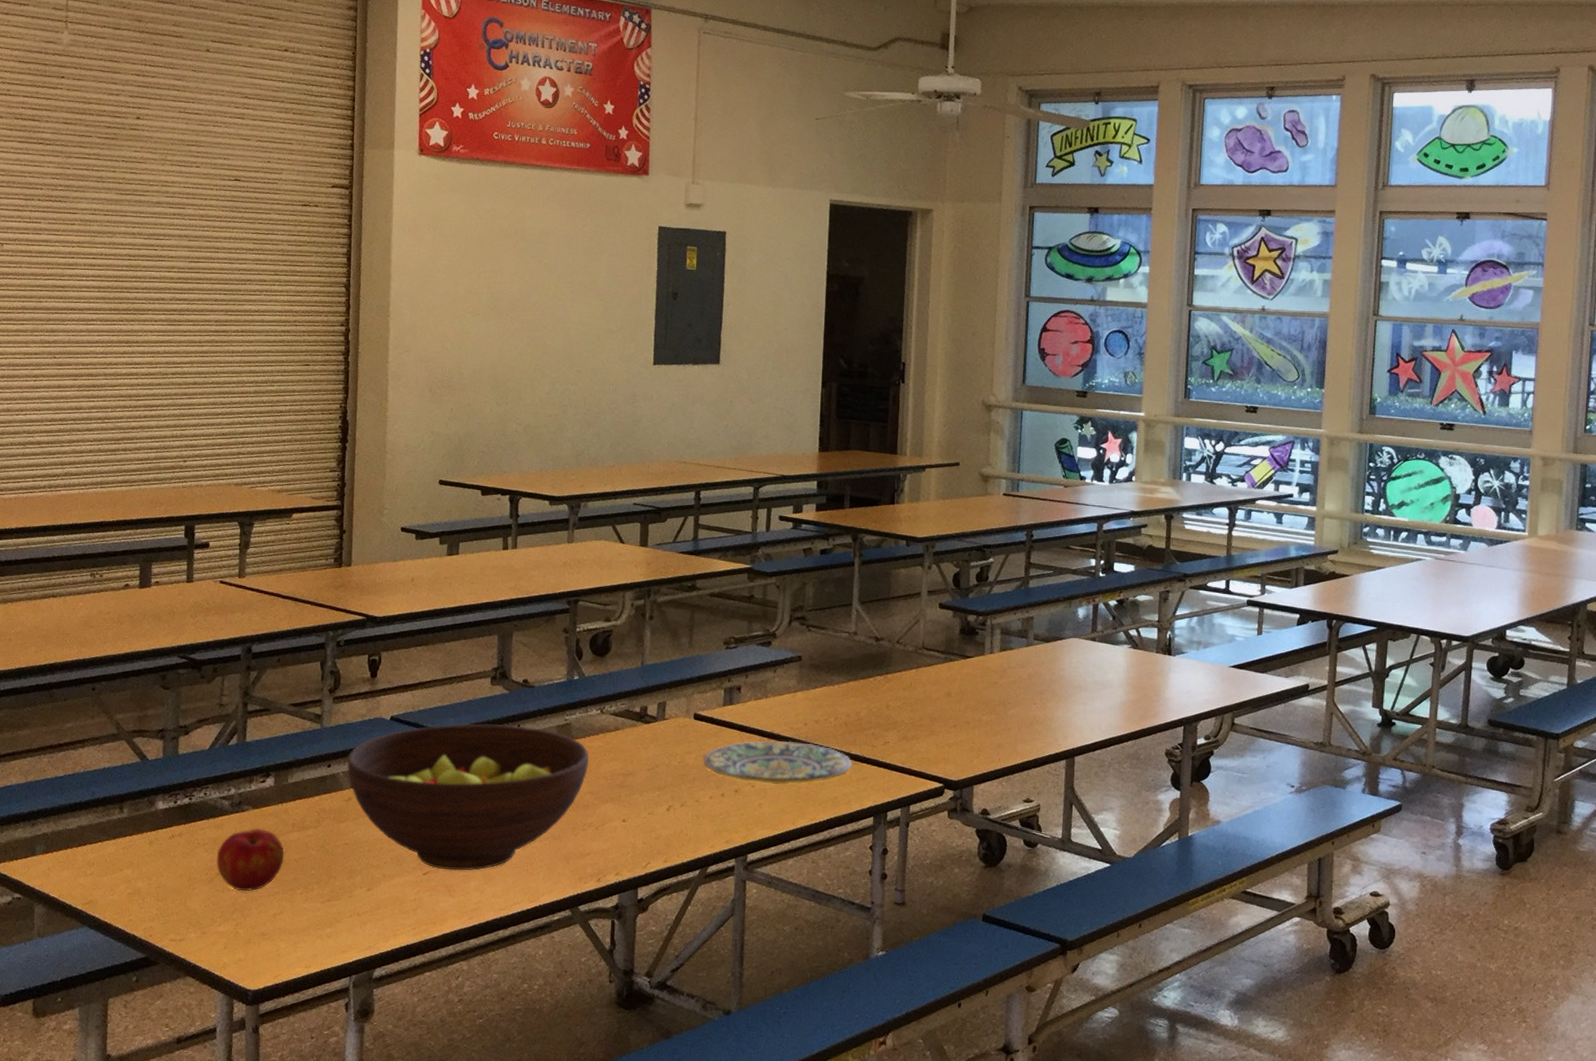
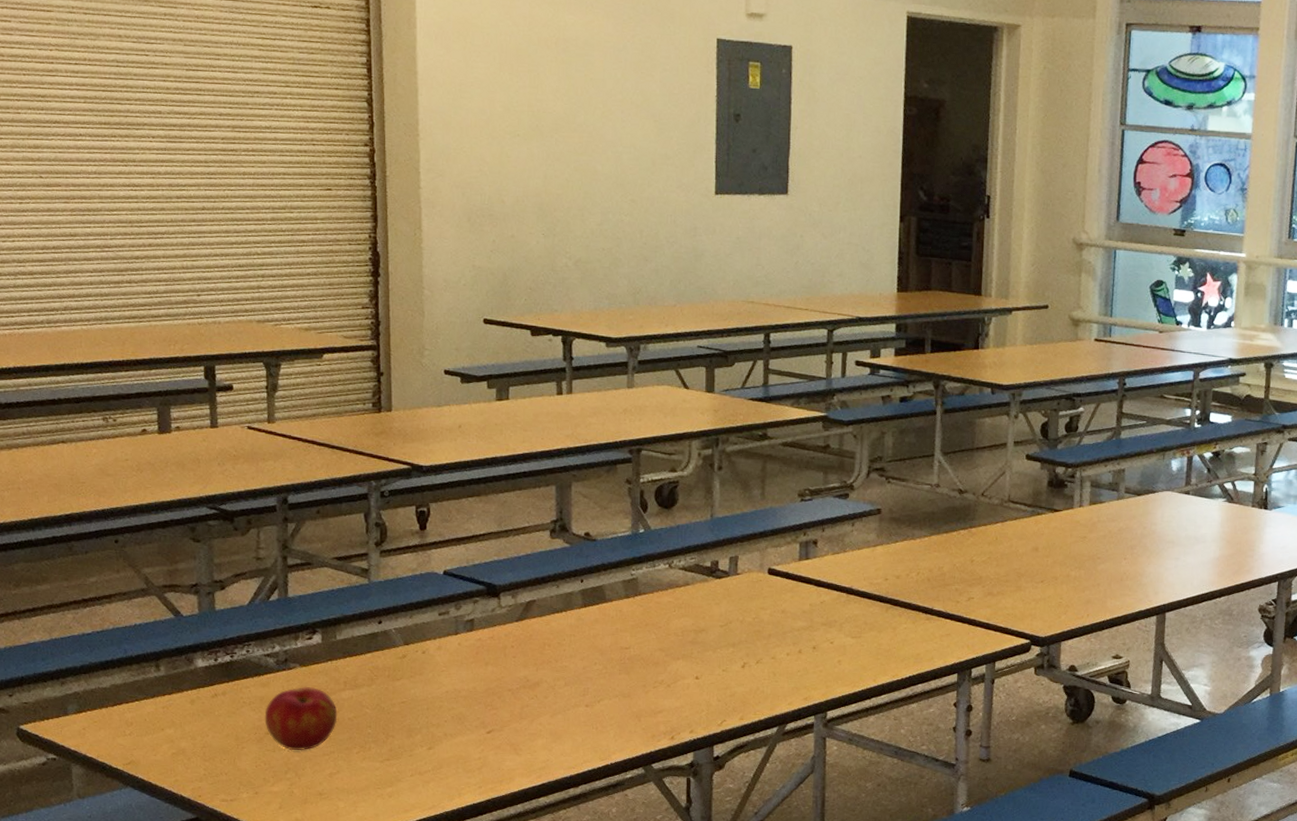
fruit bowl: present [347,723,589,871] -> none [399,578,658,729]
plate: present [702,740,853,784] -> none [778,596,936,641]

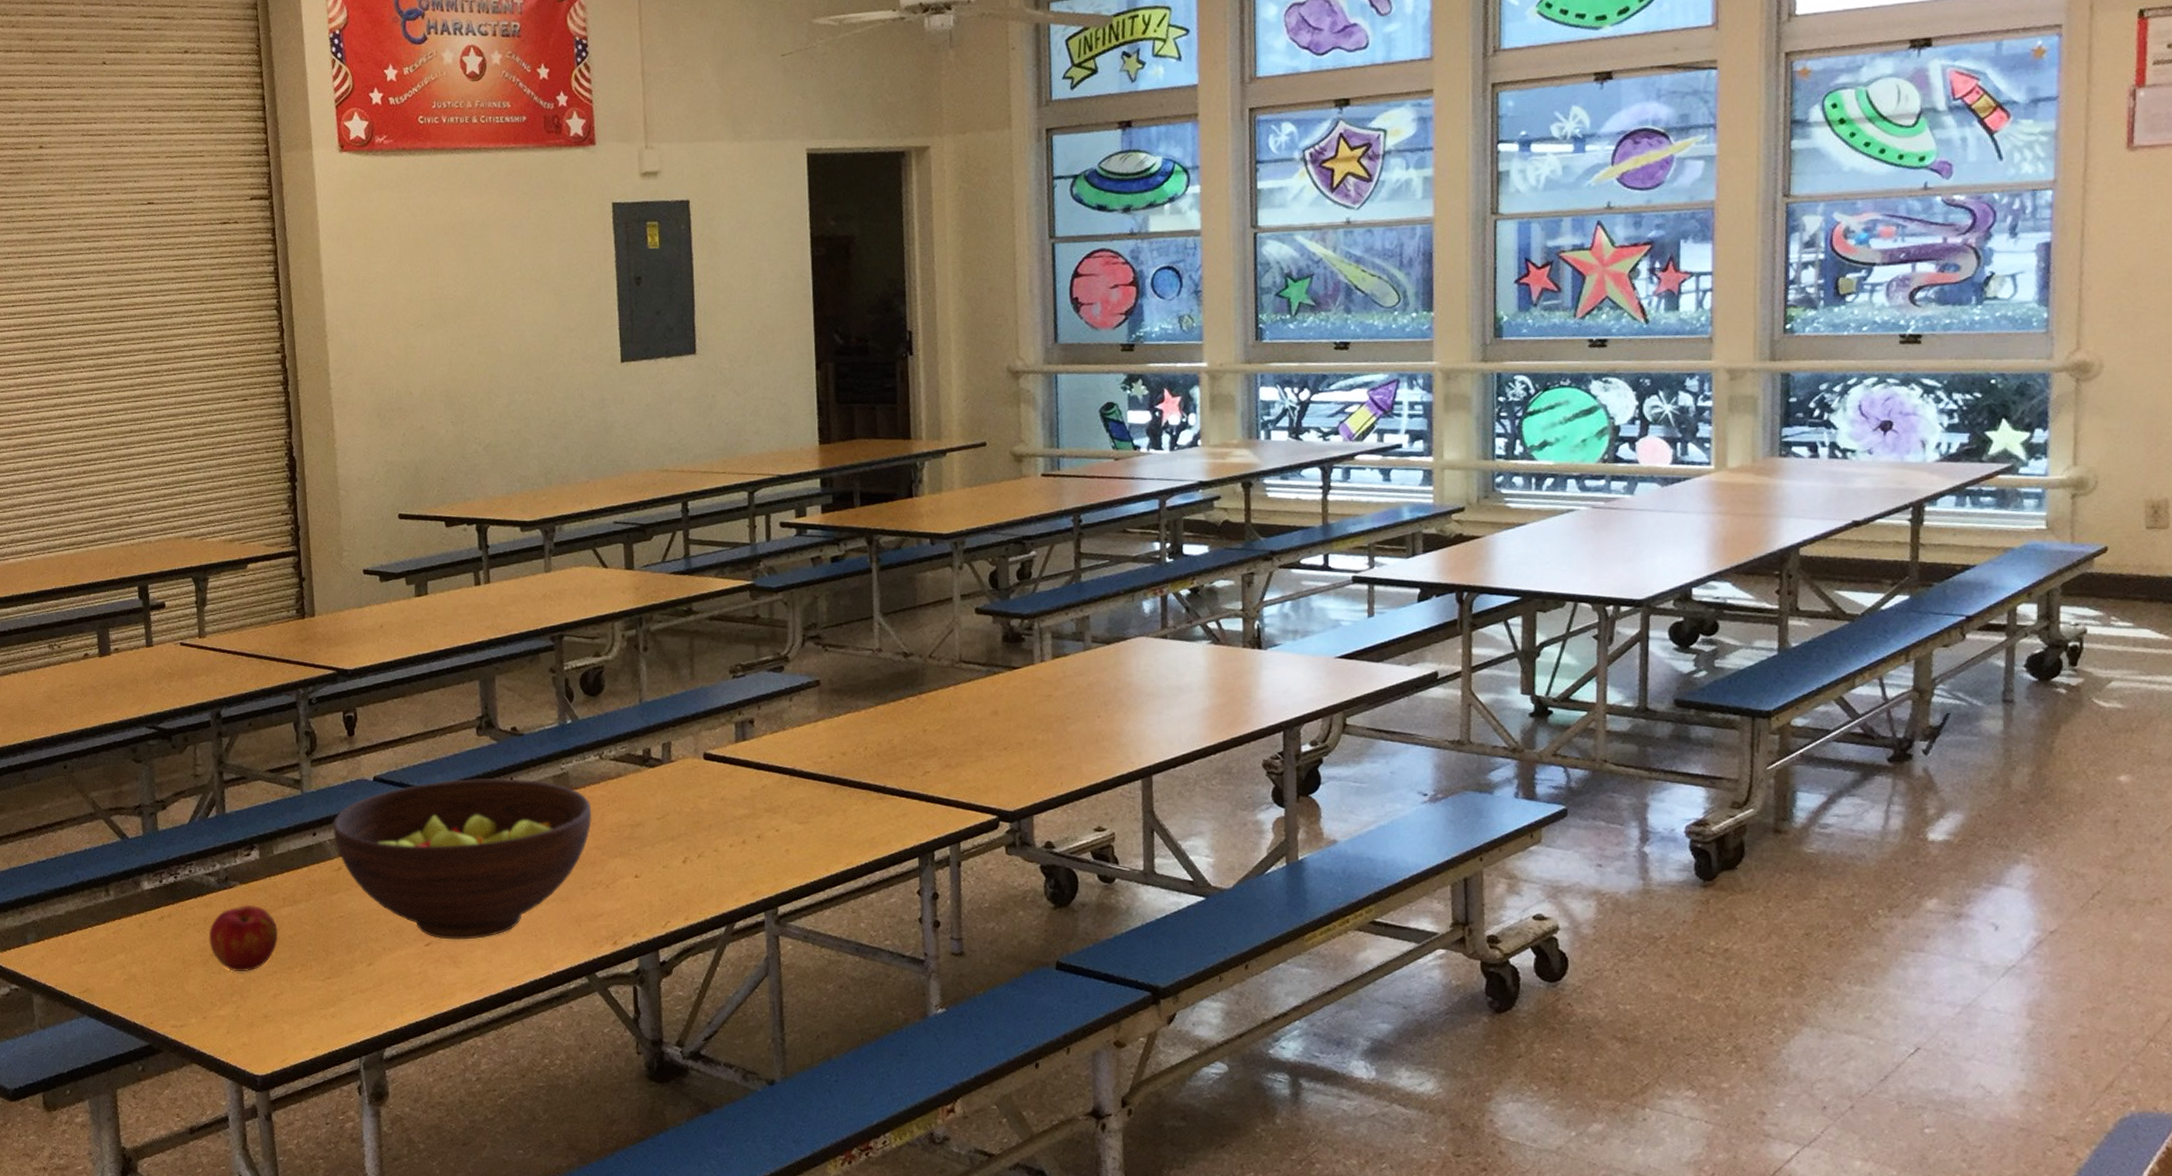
fruit bowl: none [399,578,658,729] -> present [333,778,592,940]

